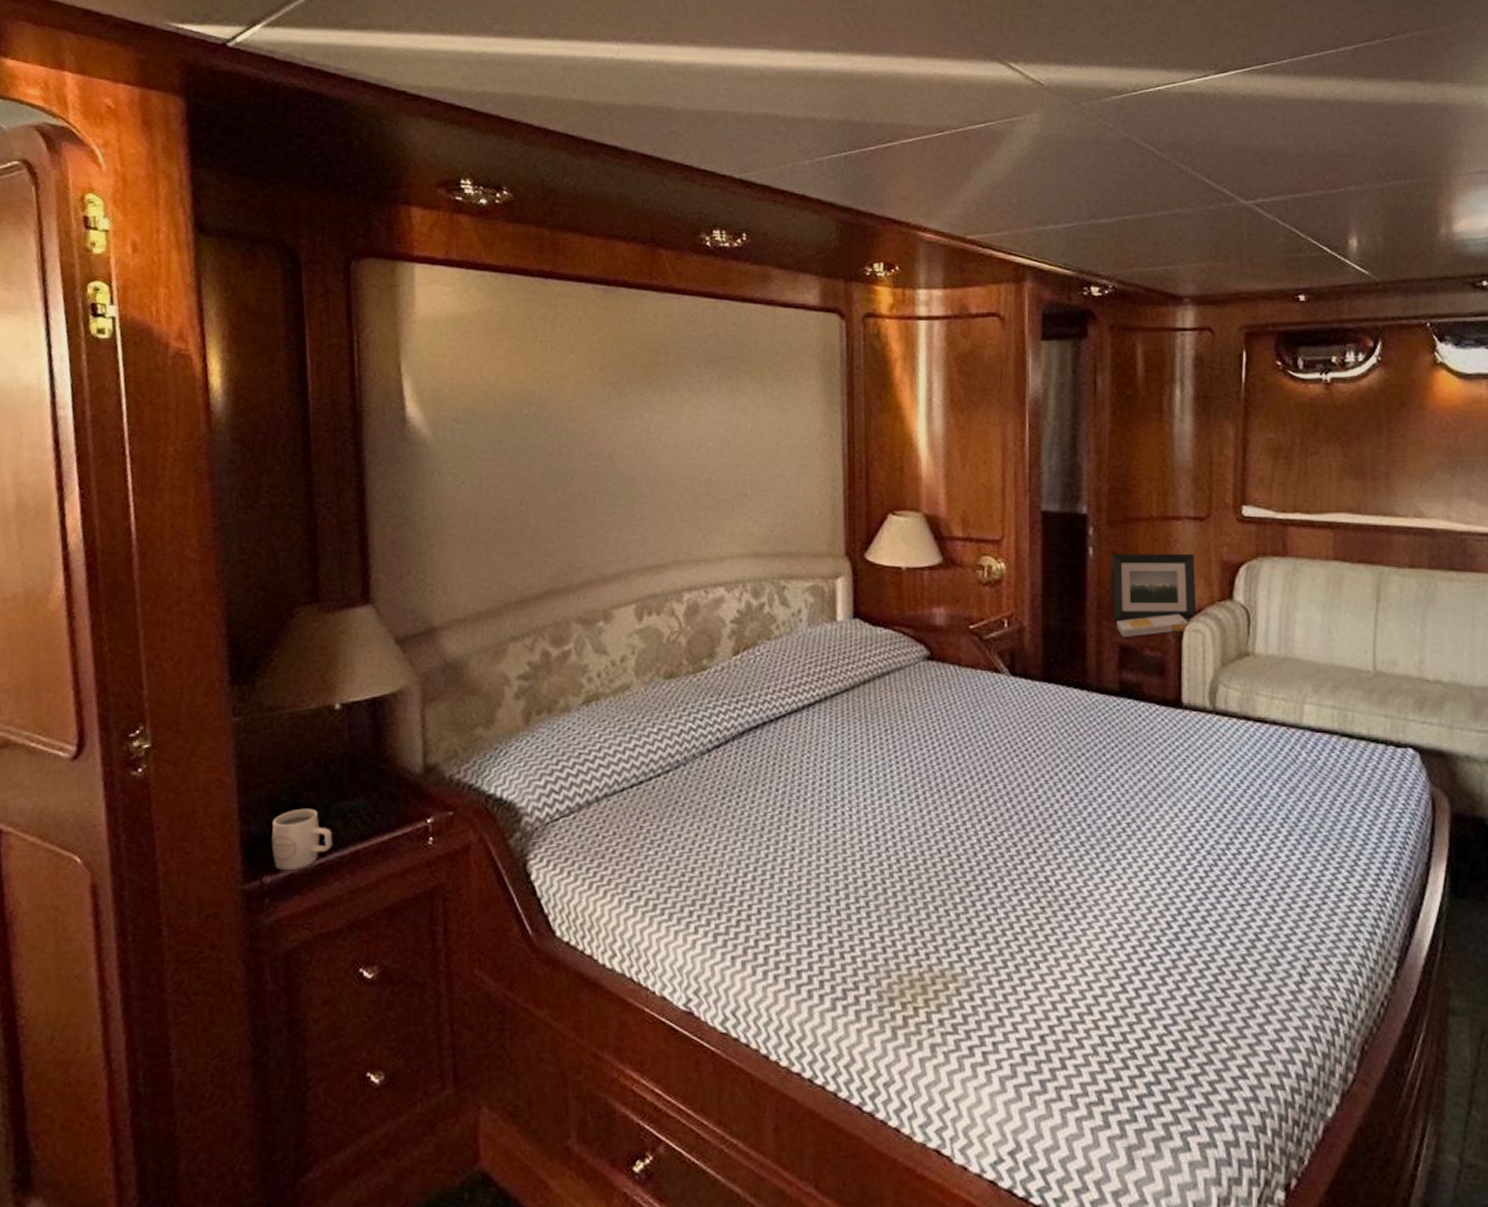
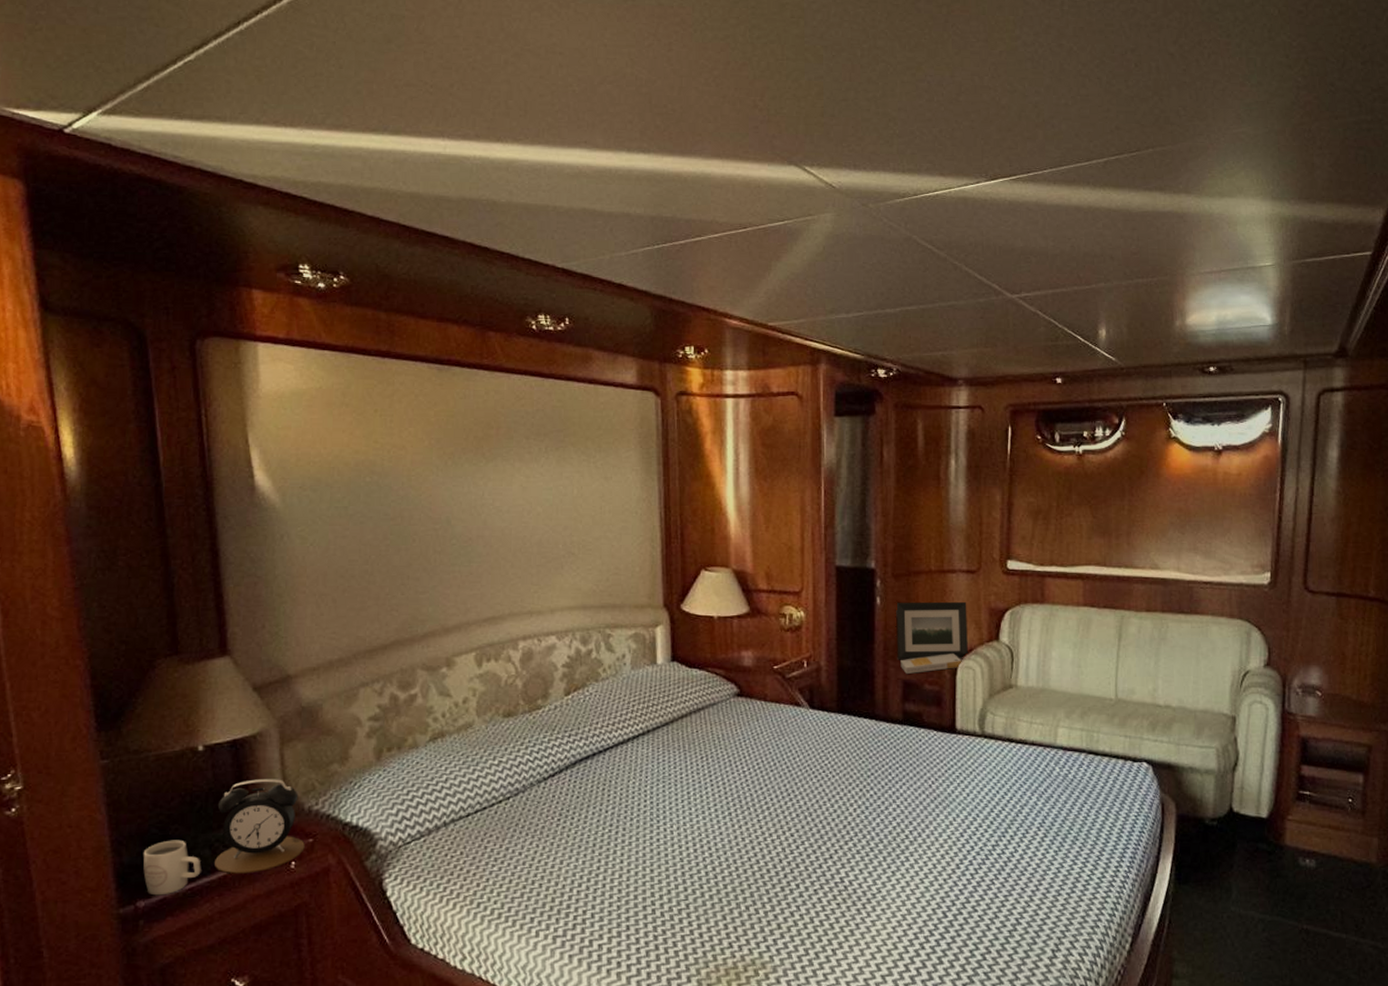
alarm clock: none [347,743,444,849] -> present [215,779,305,874]

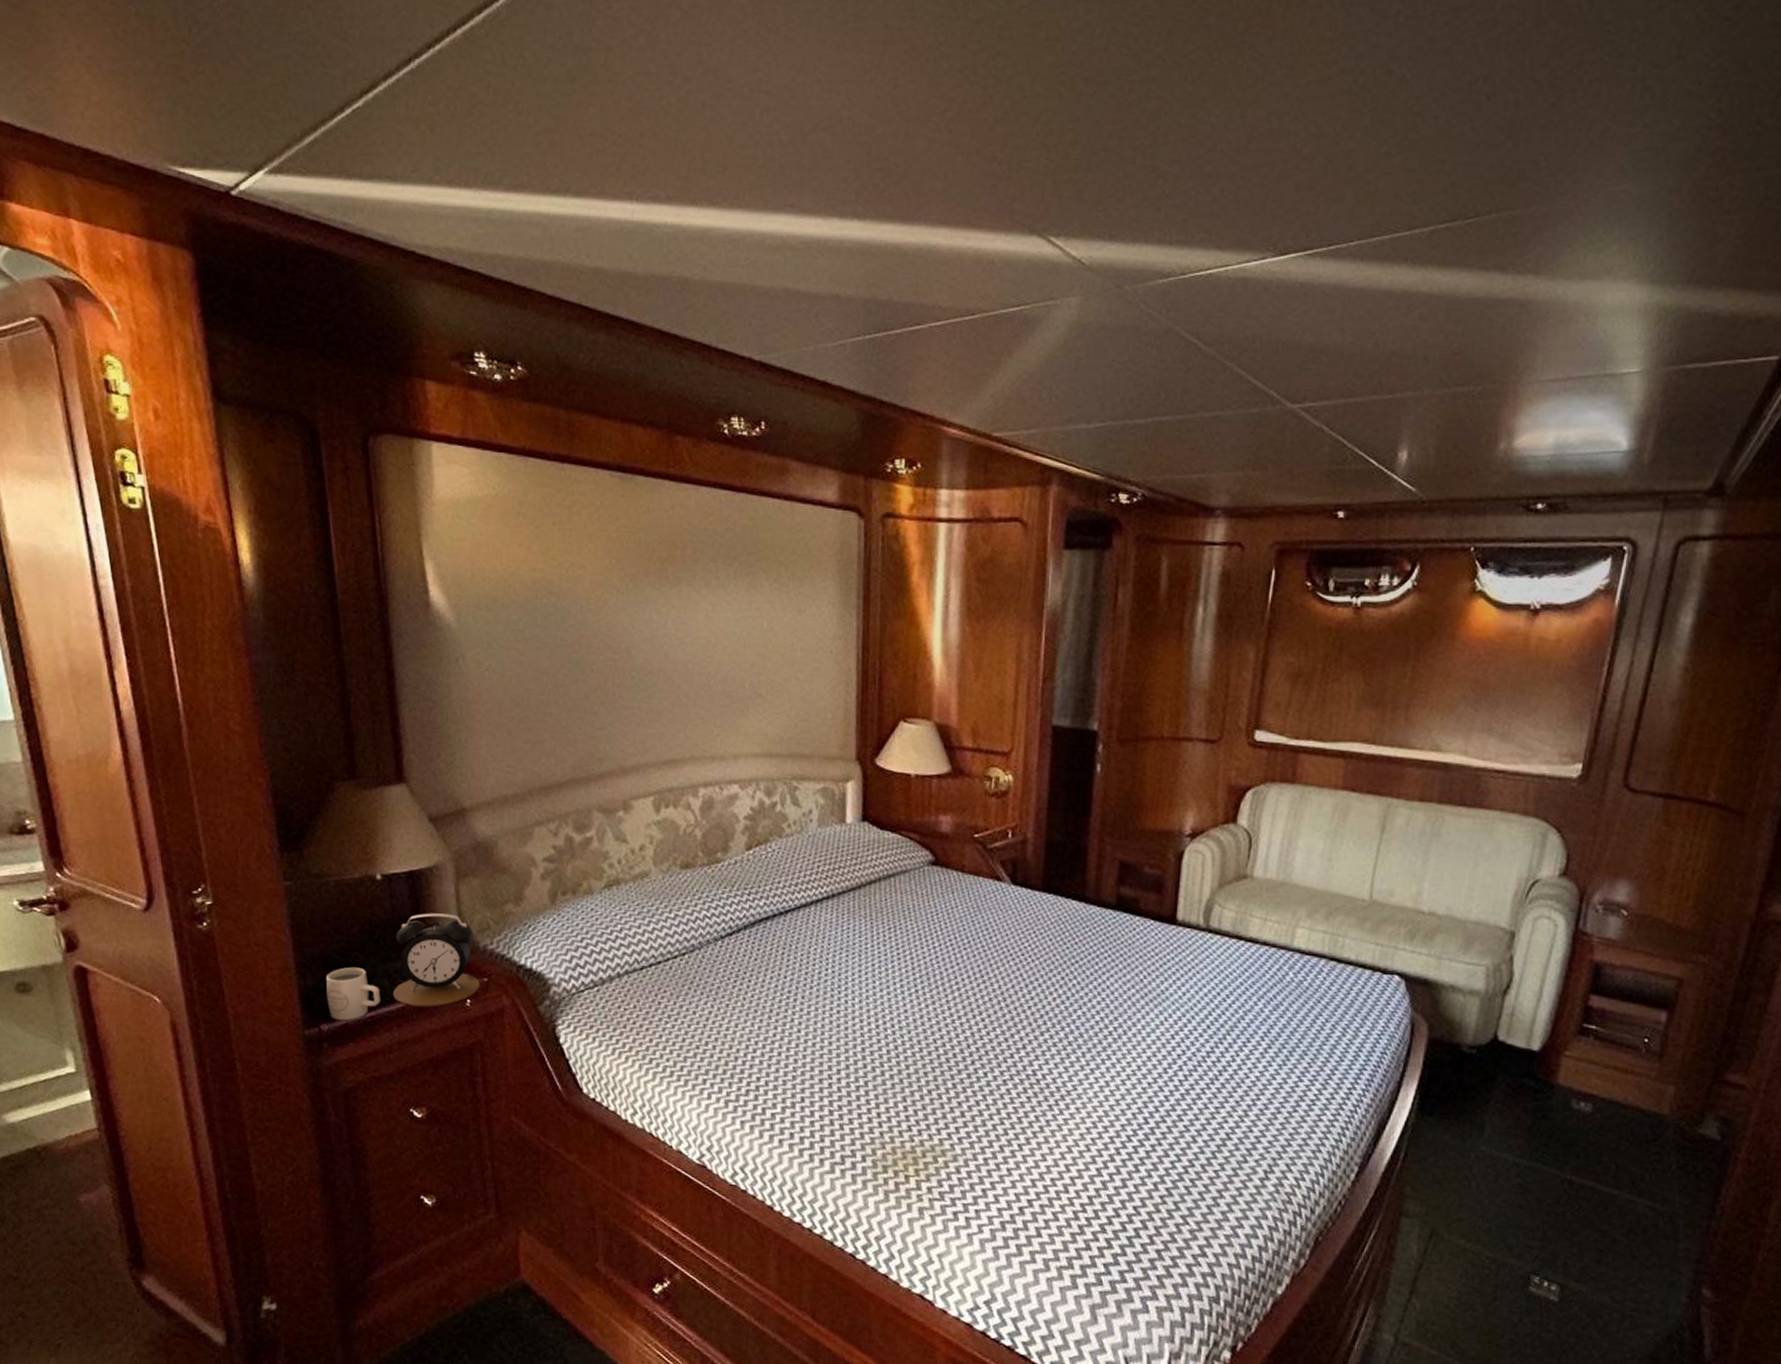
picture frame: present [896,601,968,660] -> none [1115,772,1202,842]
book: present [900,653,962,674] -> none [1118,834,1191,854]

